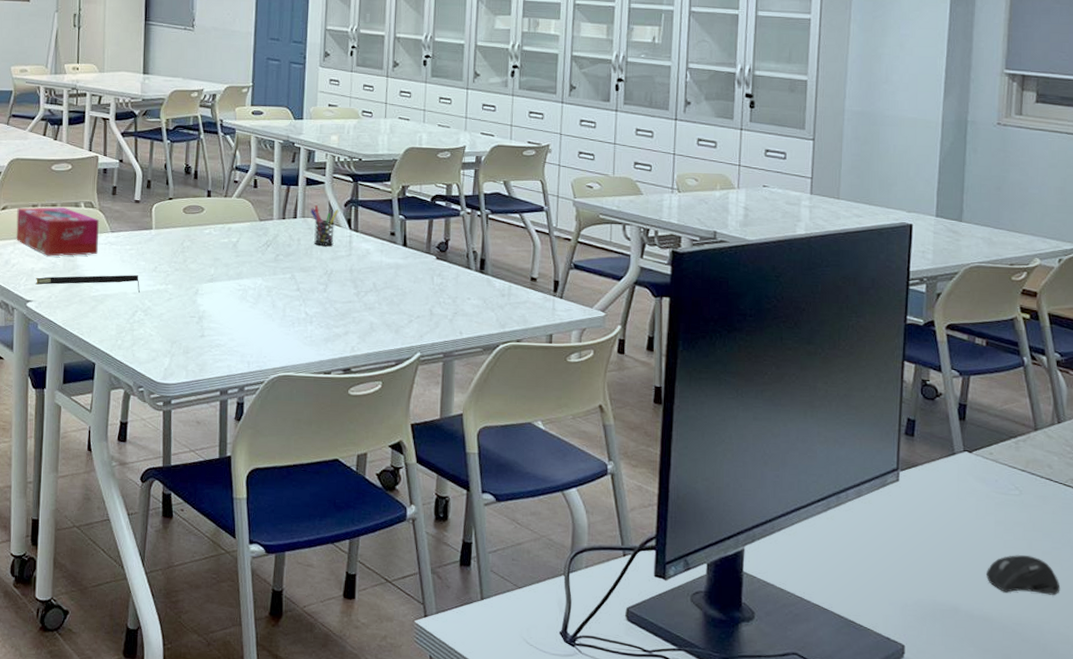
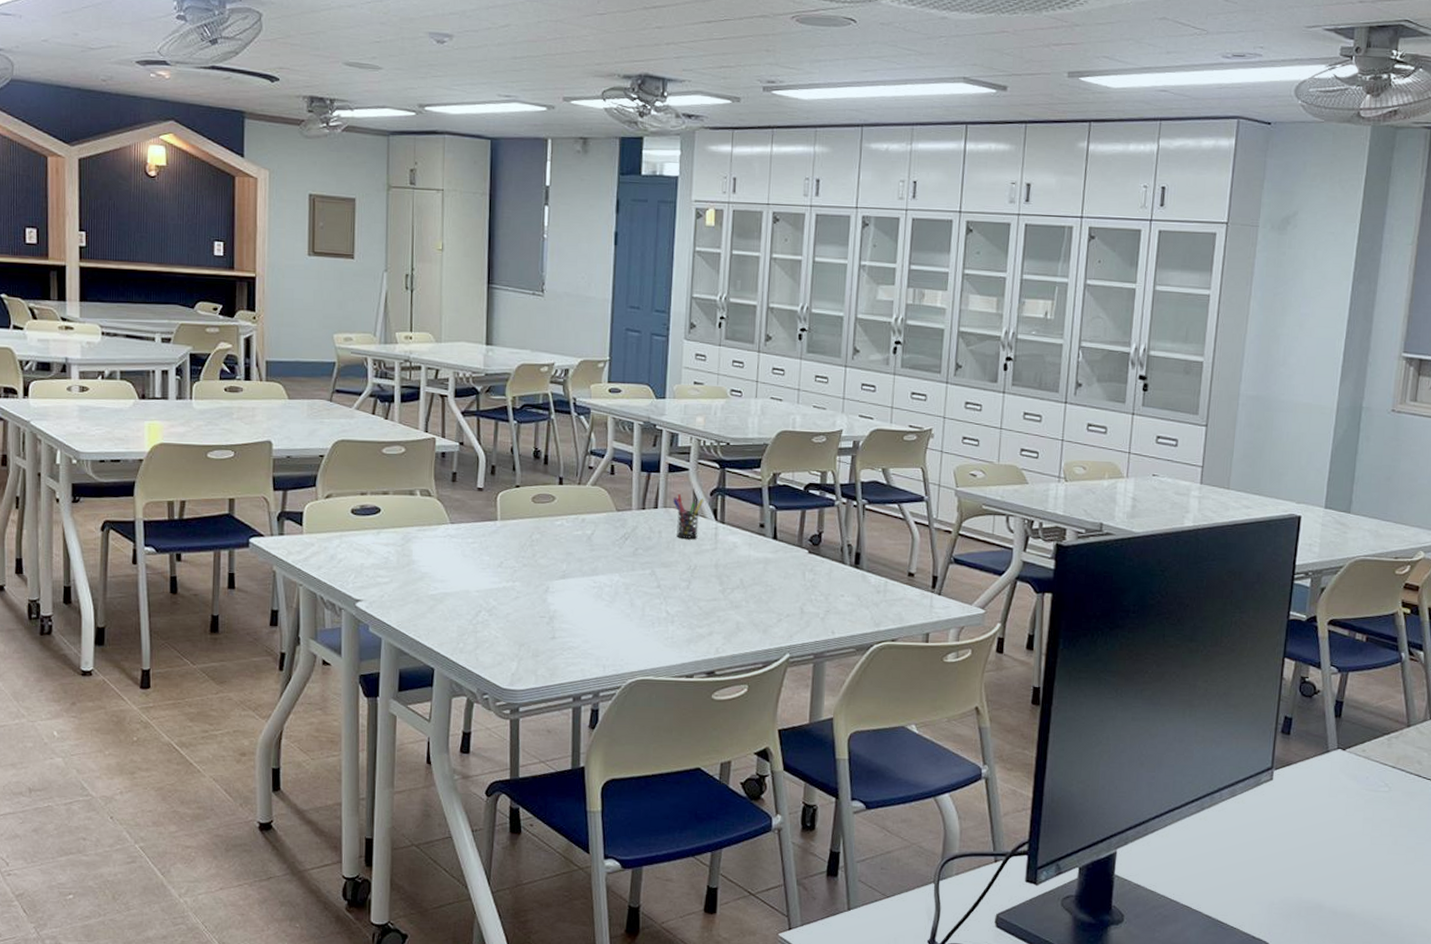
tissue box: present [16,207,100,256] -> none [342,495,438,551]
notepad: present [35,275,140,293] -> none [365,571,484,591]
computer mouse: present [985,555,1061,595] -> none [1351,851,1422,890]

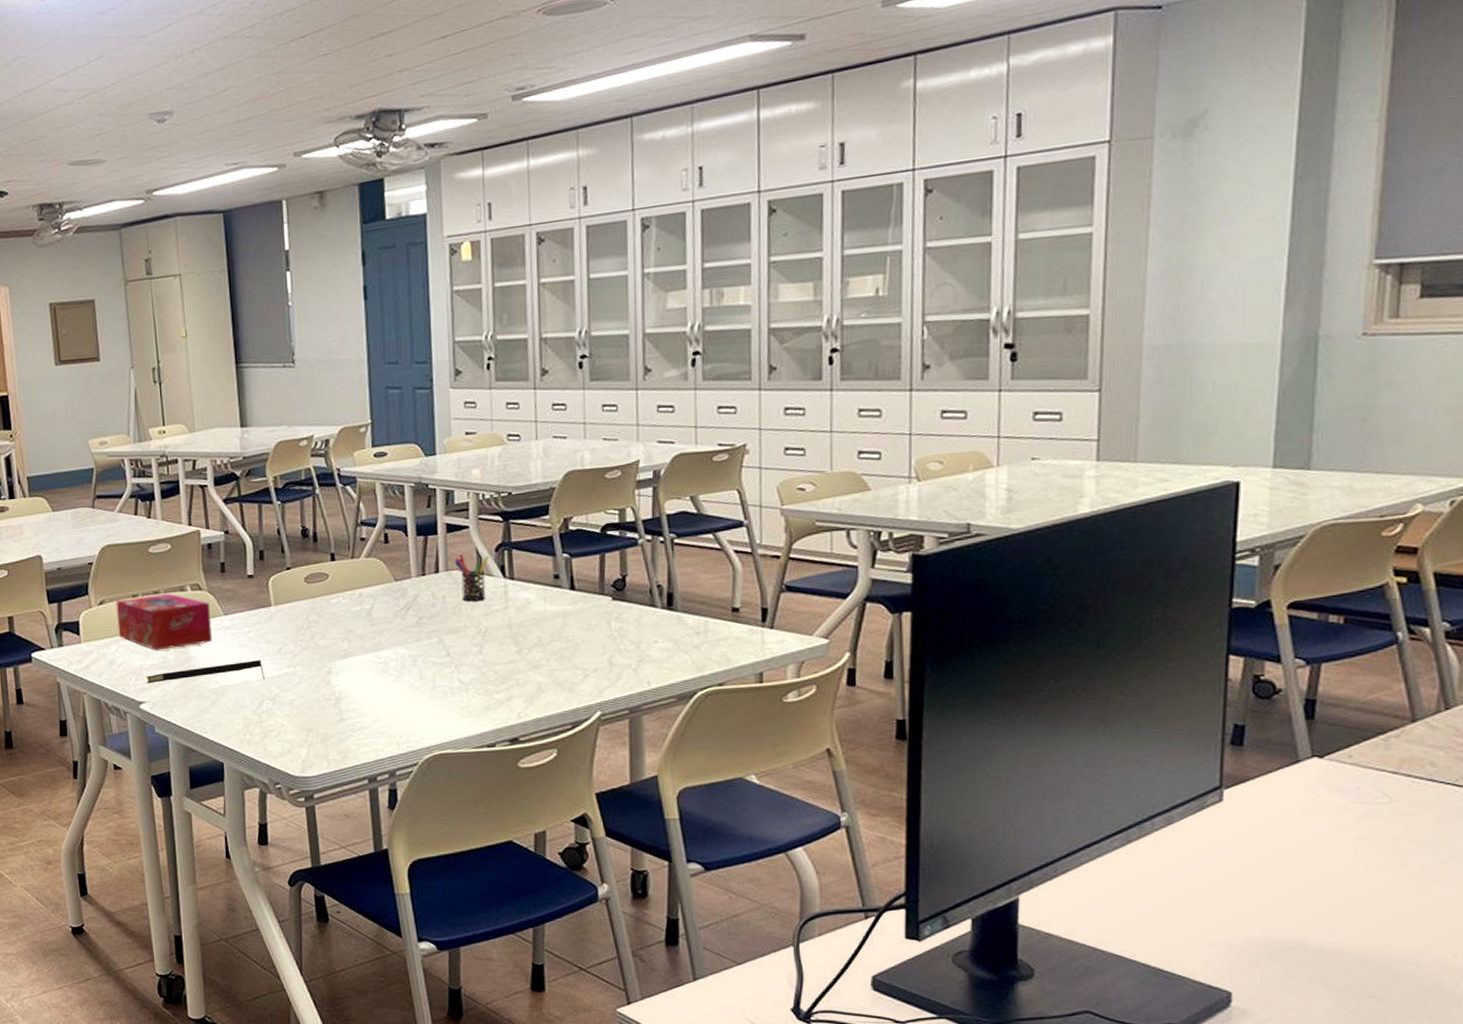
tissue box: none [342,495,438,551] -> present [116,593,212,651]
notepad: none [365,571,484,591] -> present [145,660,265,684]

